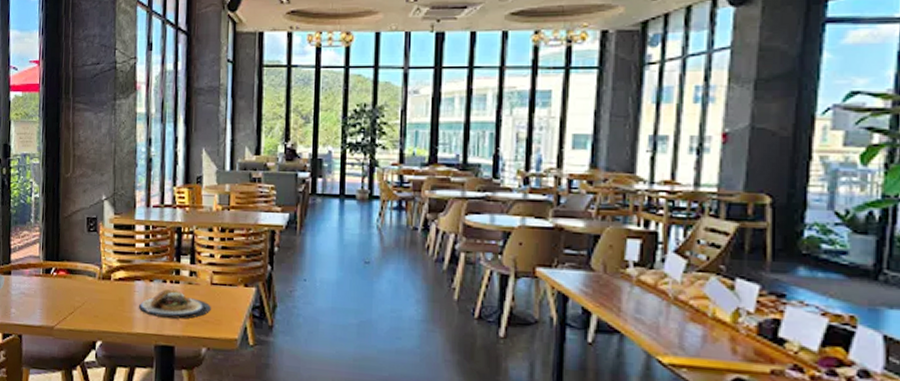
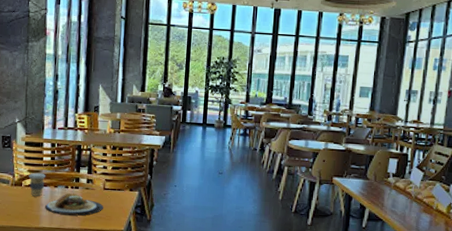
coffee cup: none [119,262,139,294] -> present [29,172,45,197]

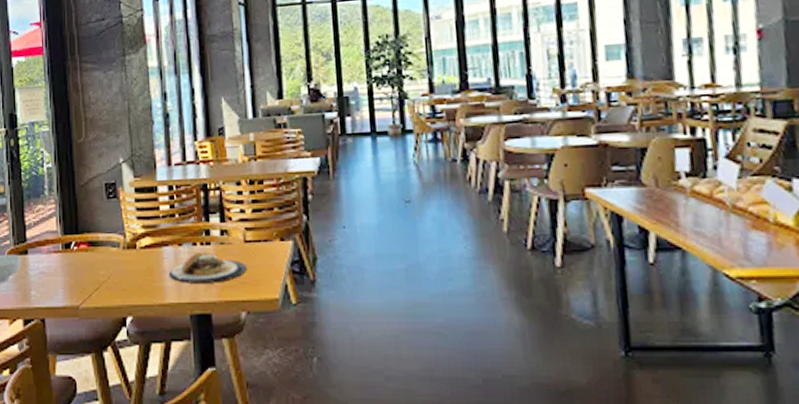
coffee cup: present [29,172,45,197] -> none [144,227,166,262]

